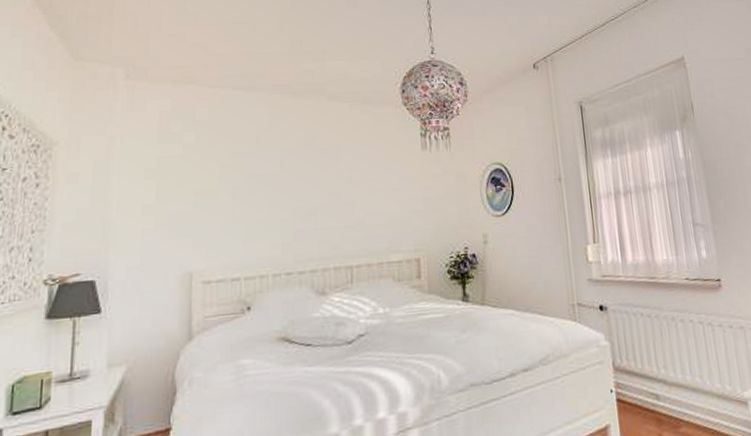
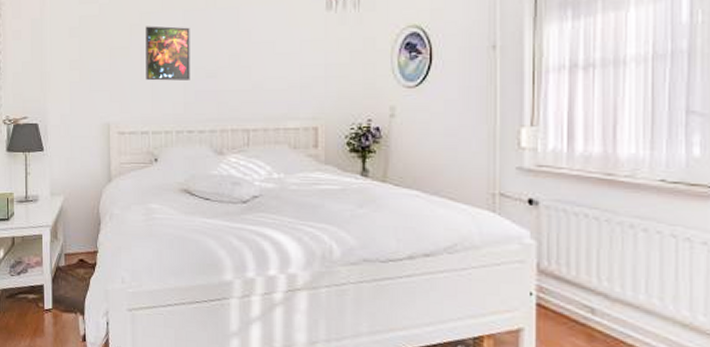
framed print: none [238,166,289,223] -> present [145,25,190,81]

